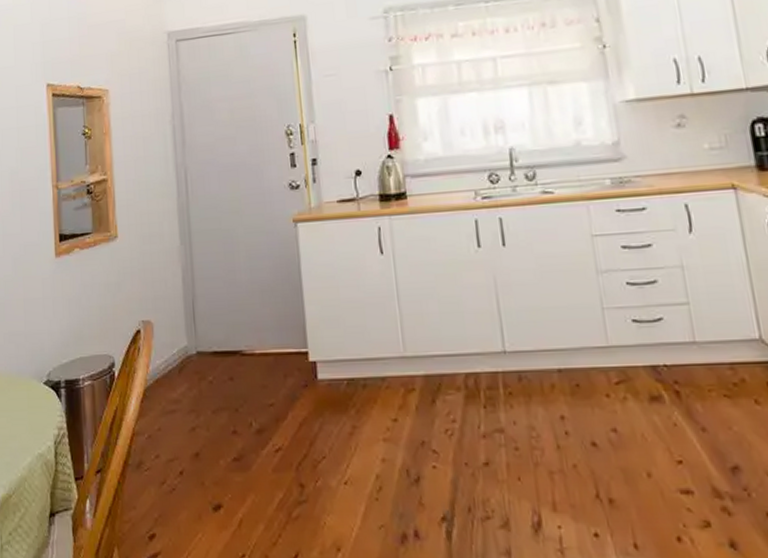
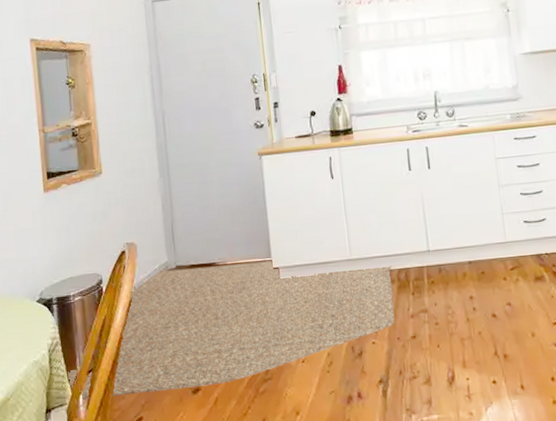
rug: none [75,352,462,505] -> present [68,261,395,399]

